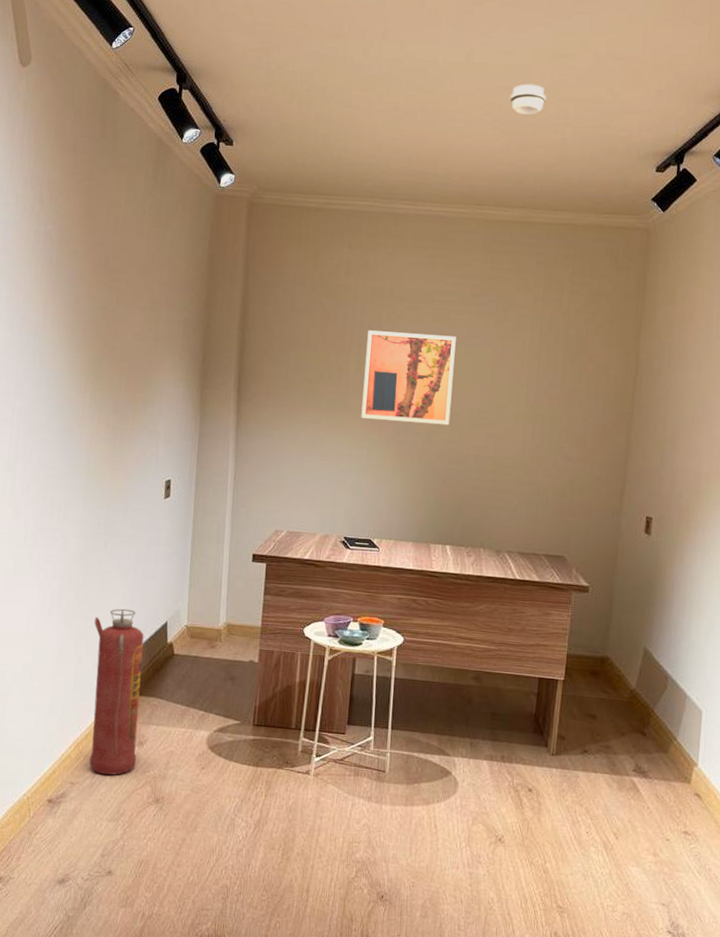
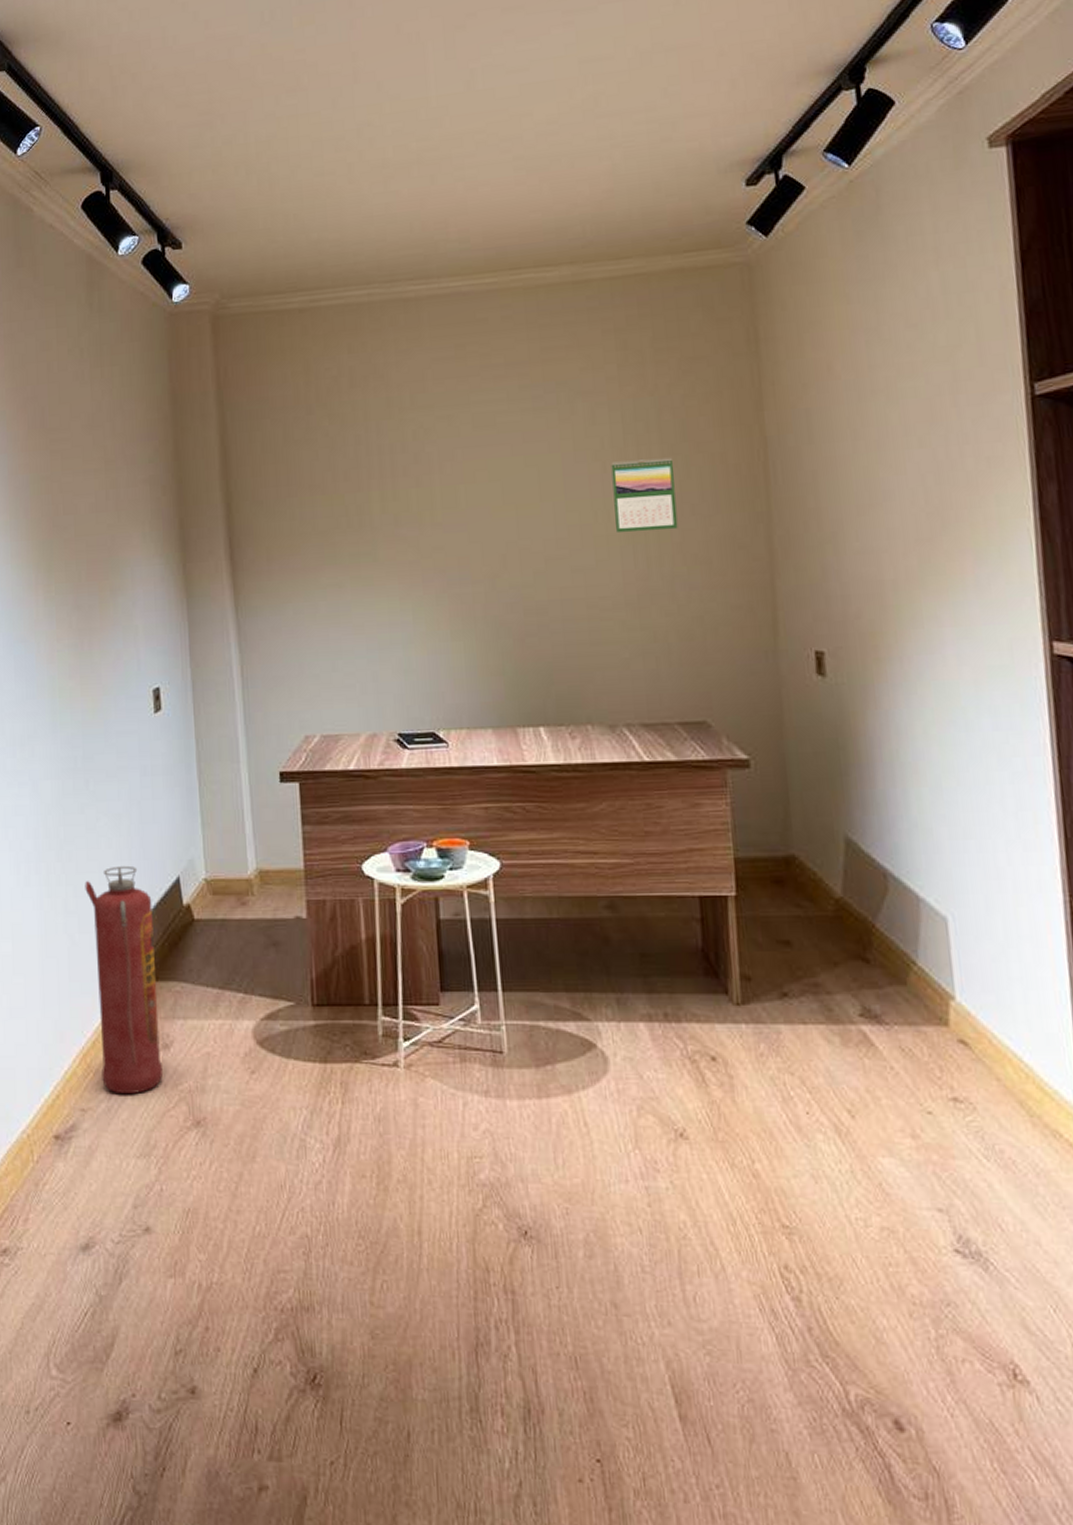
wall art: present [361,330,456,426] -> none [389,445,518,571]
smoke detector: present [510,84,546,115] -> none [531,102,580,144]
calendar: none [522,360,572,416] -> present [611,458,678,534]

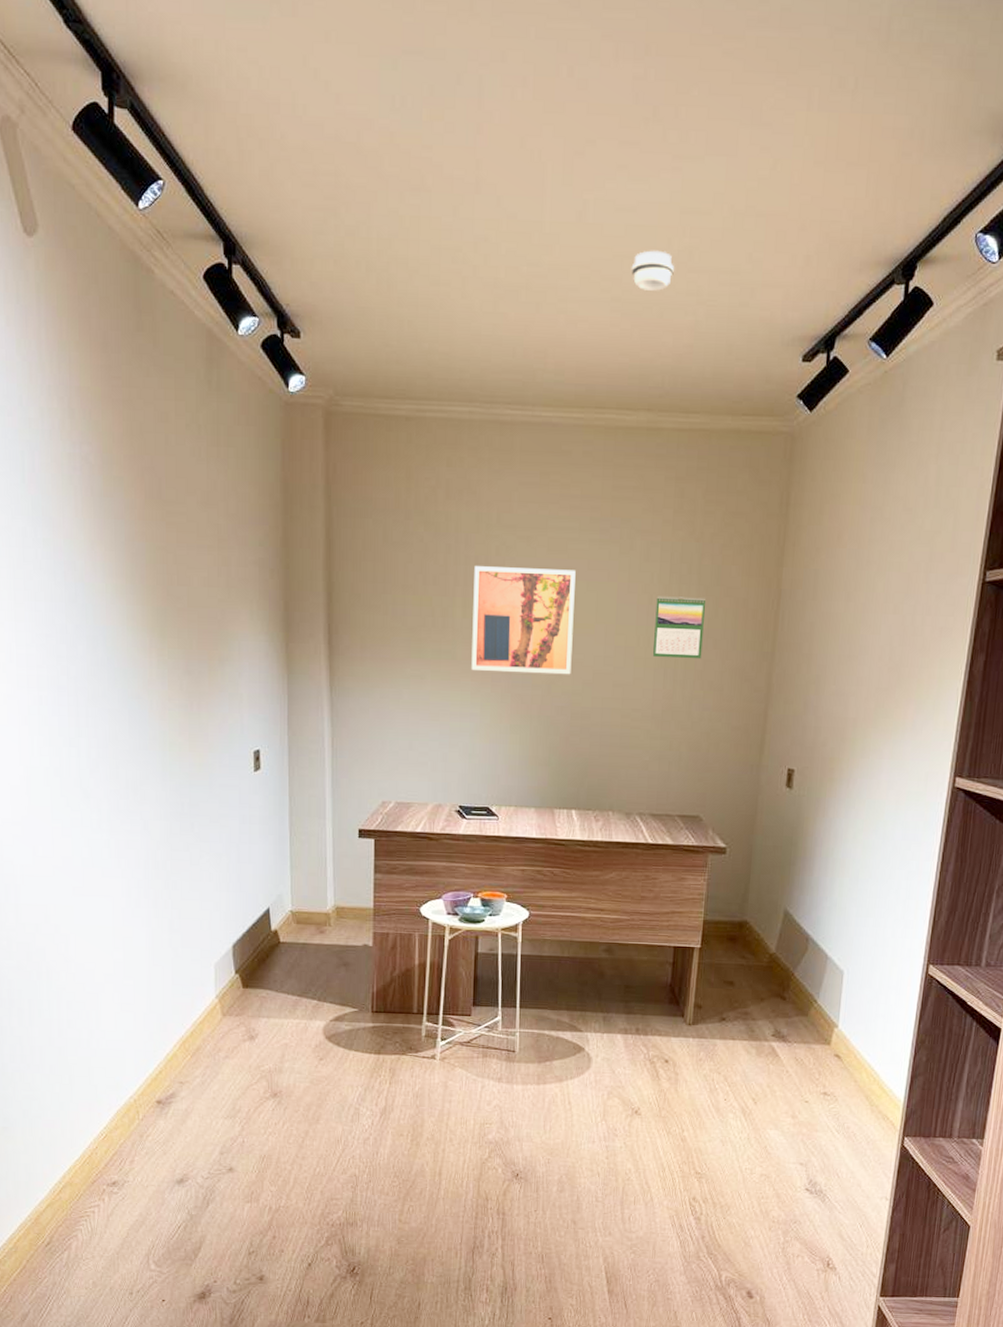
fire extinguisher: present [85,865,164,1095] -> none [188,896,249,1073]
wall art: none [389,445,518,571] -> present [471,566,576,675]
smoke detector: none [531,102,580,144] -> present [631,250,674,291]

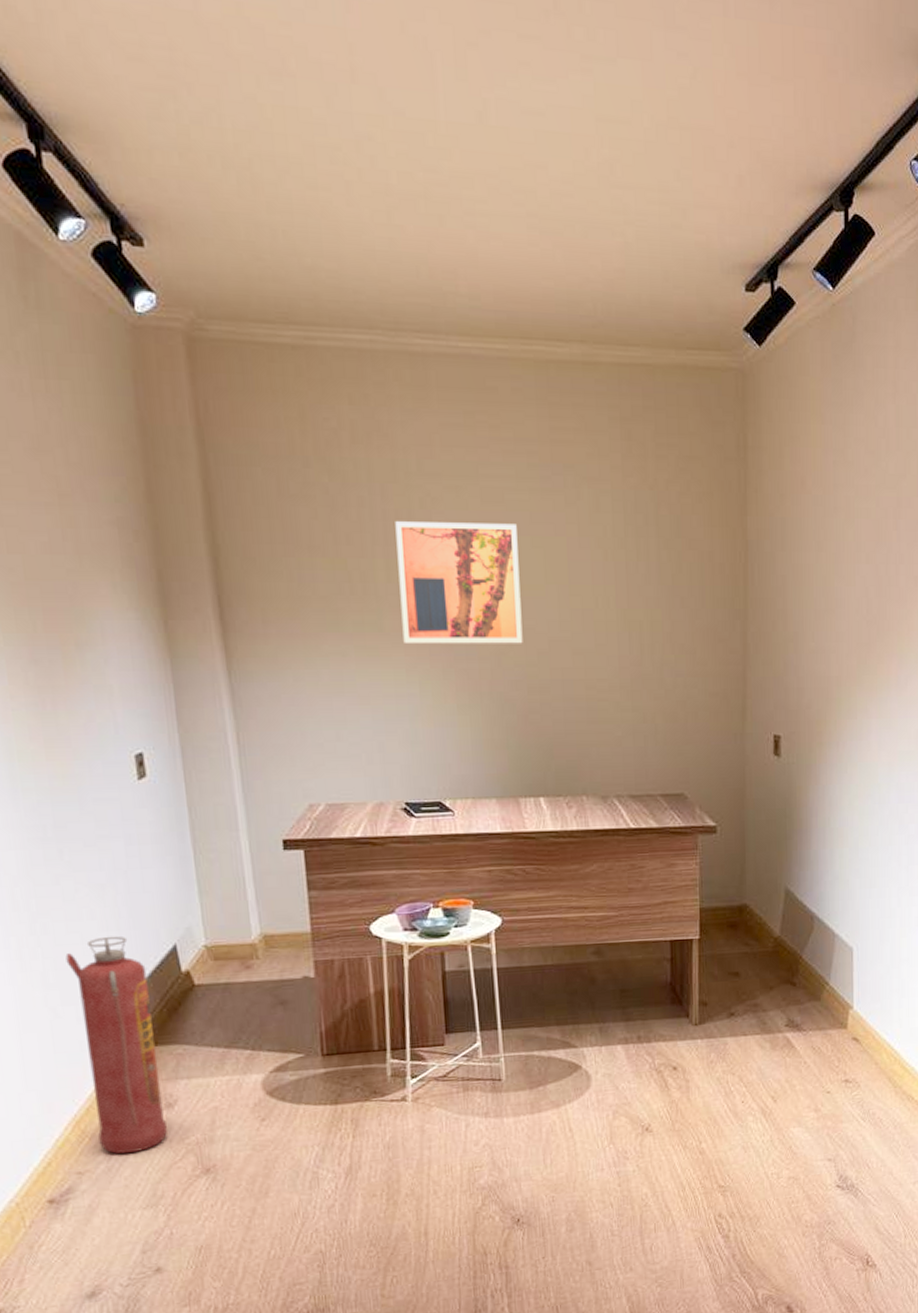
fire extinguisher: none [188,896,249,1073] -> present [65,936,168,1154]
smoke detector: present [631,250,674,291] -> none [546,160,595,207]
calendar: present [652,596,706,659] -> none [612,551,669,620]

